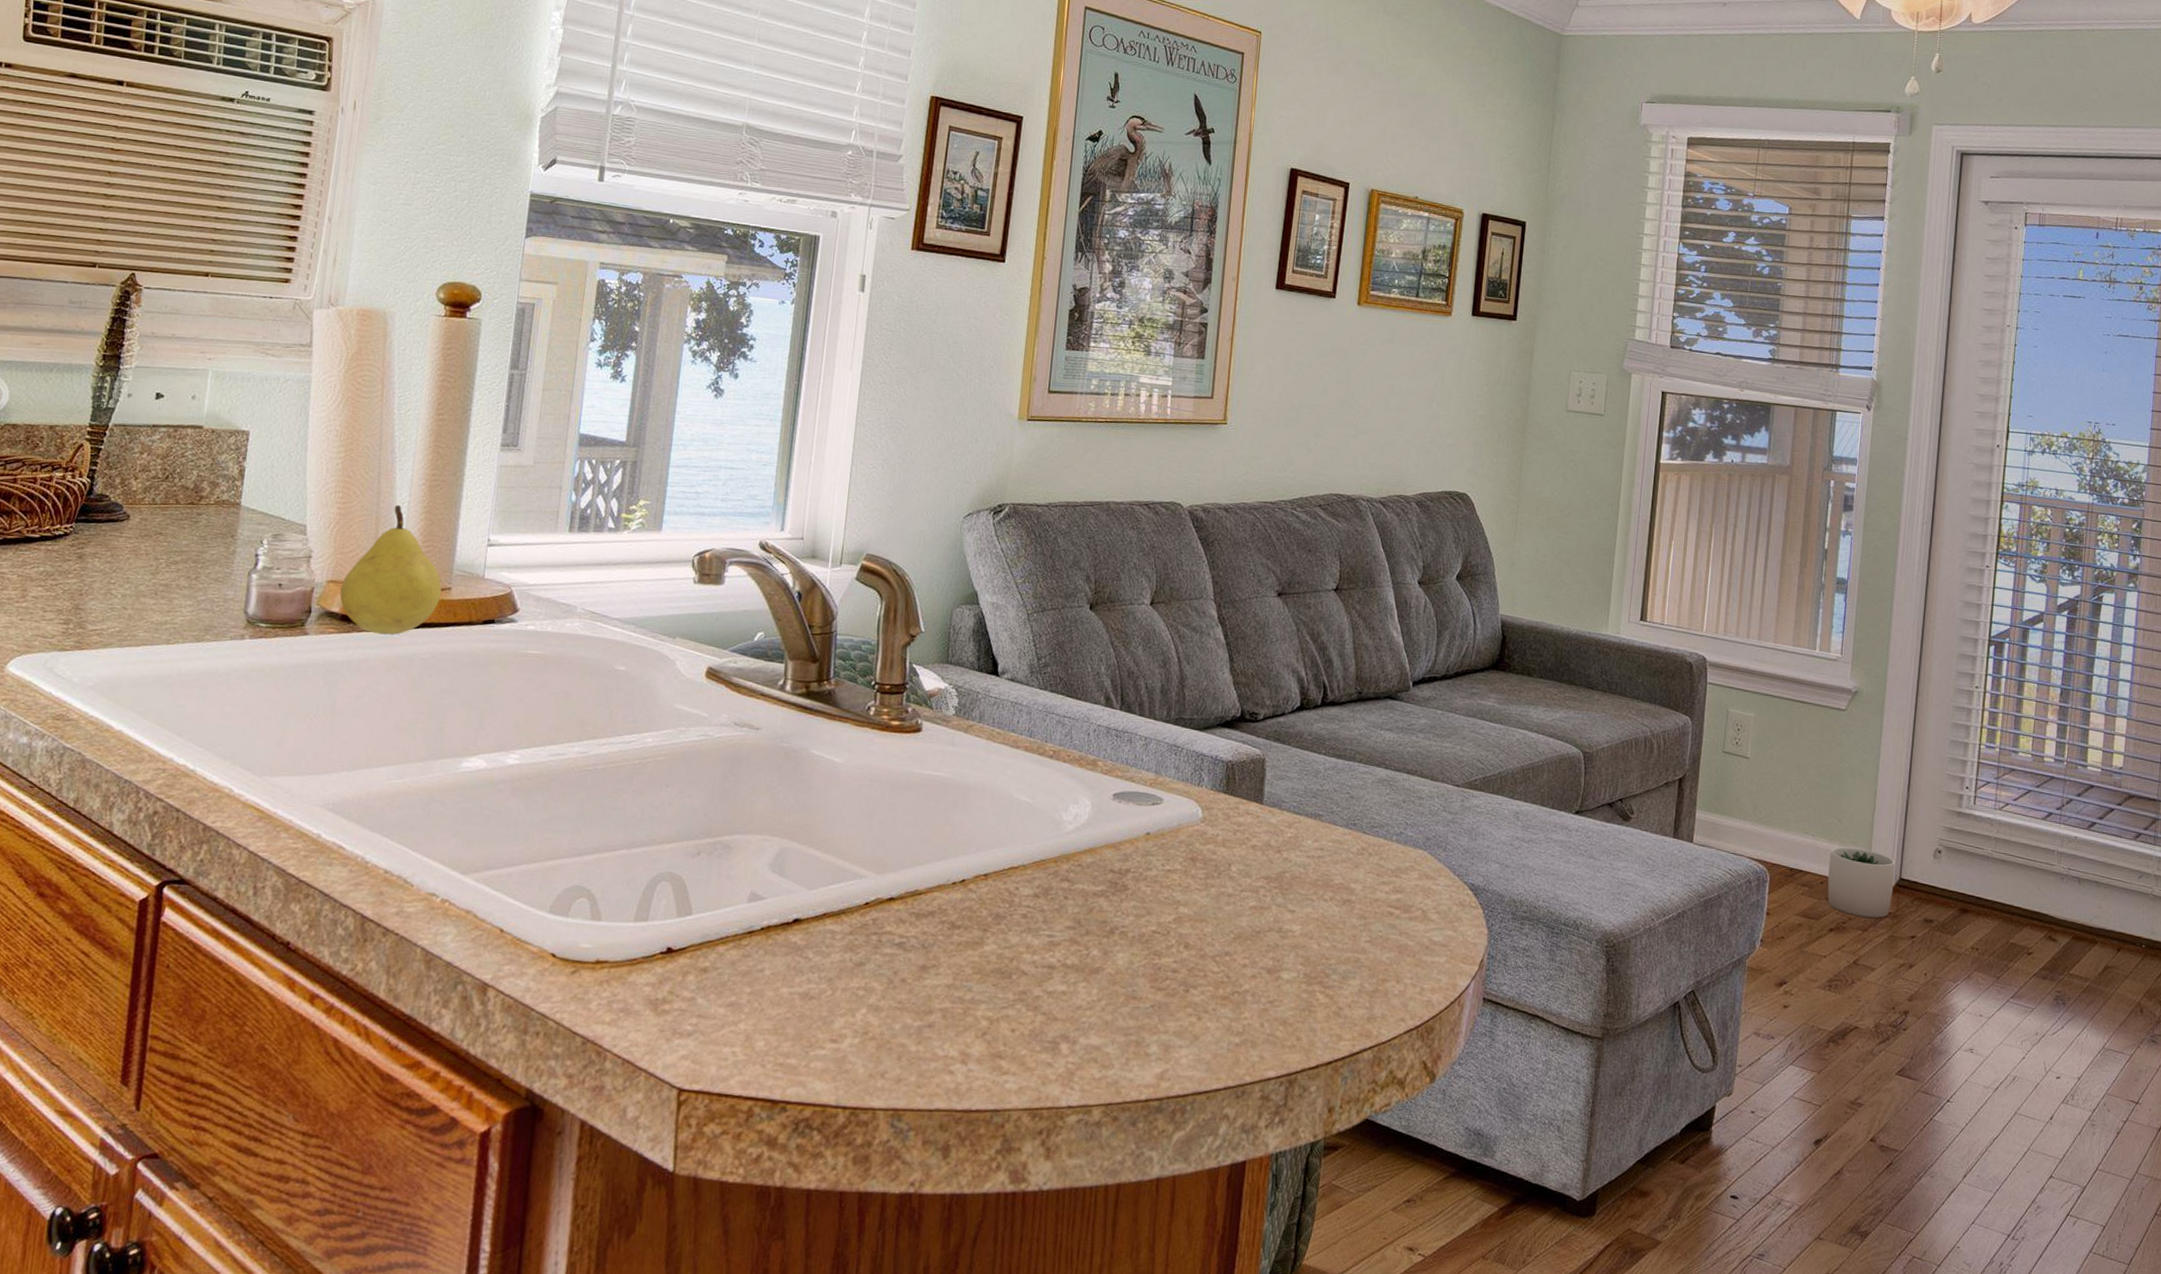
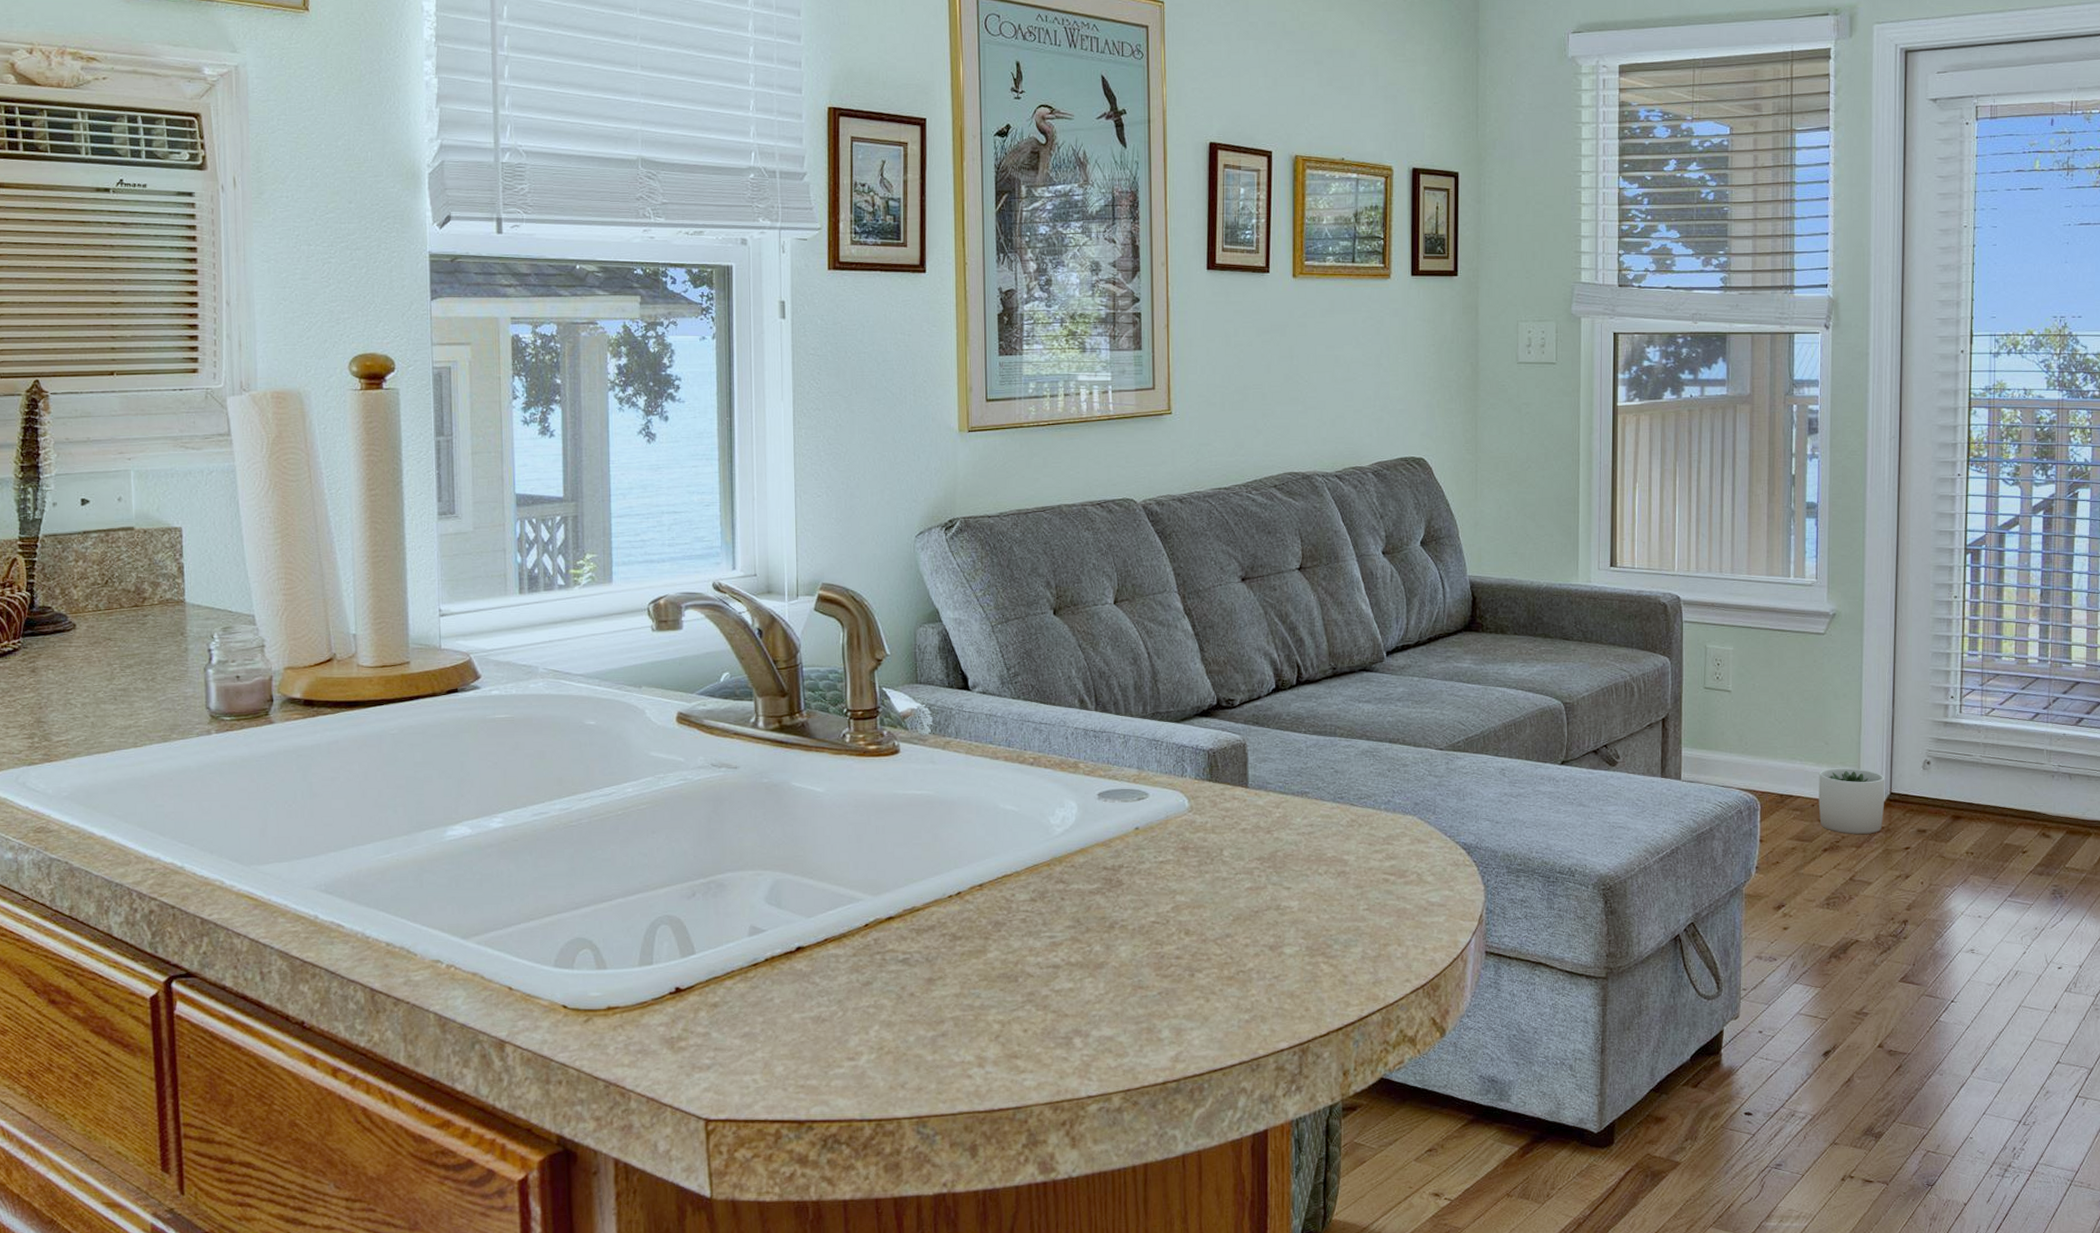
fruit: present [340,504,442,635] -> none [299,585,400,715]

